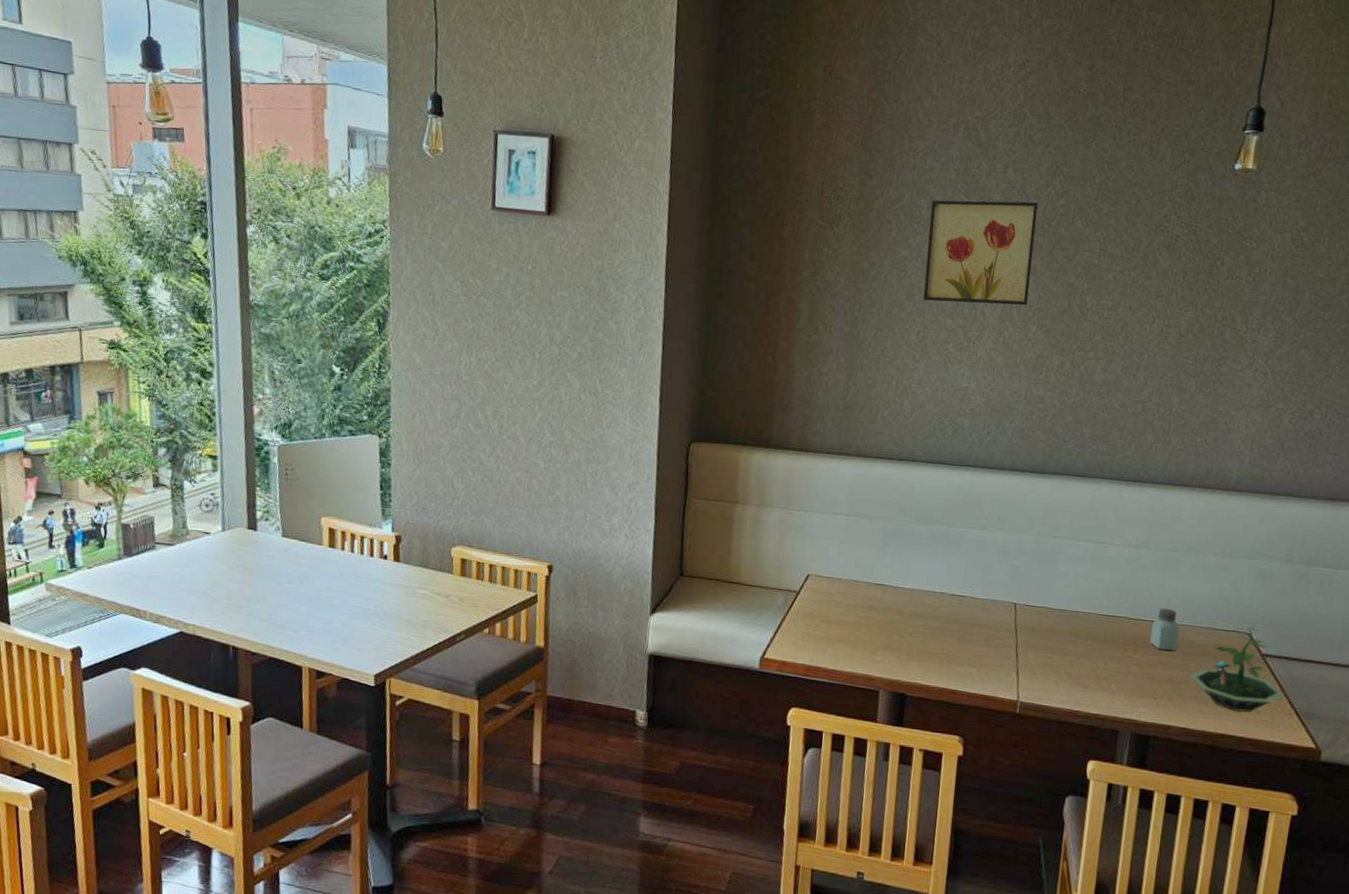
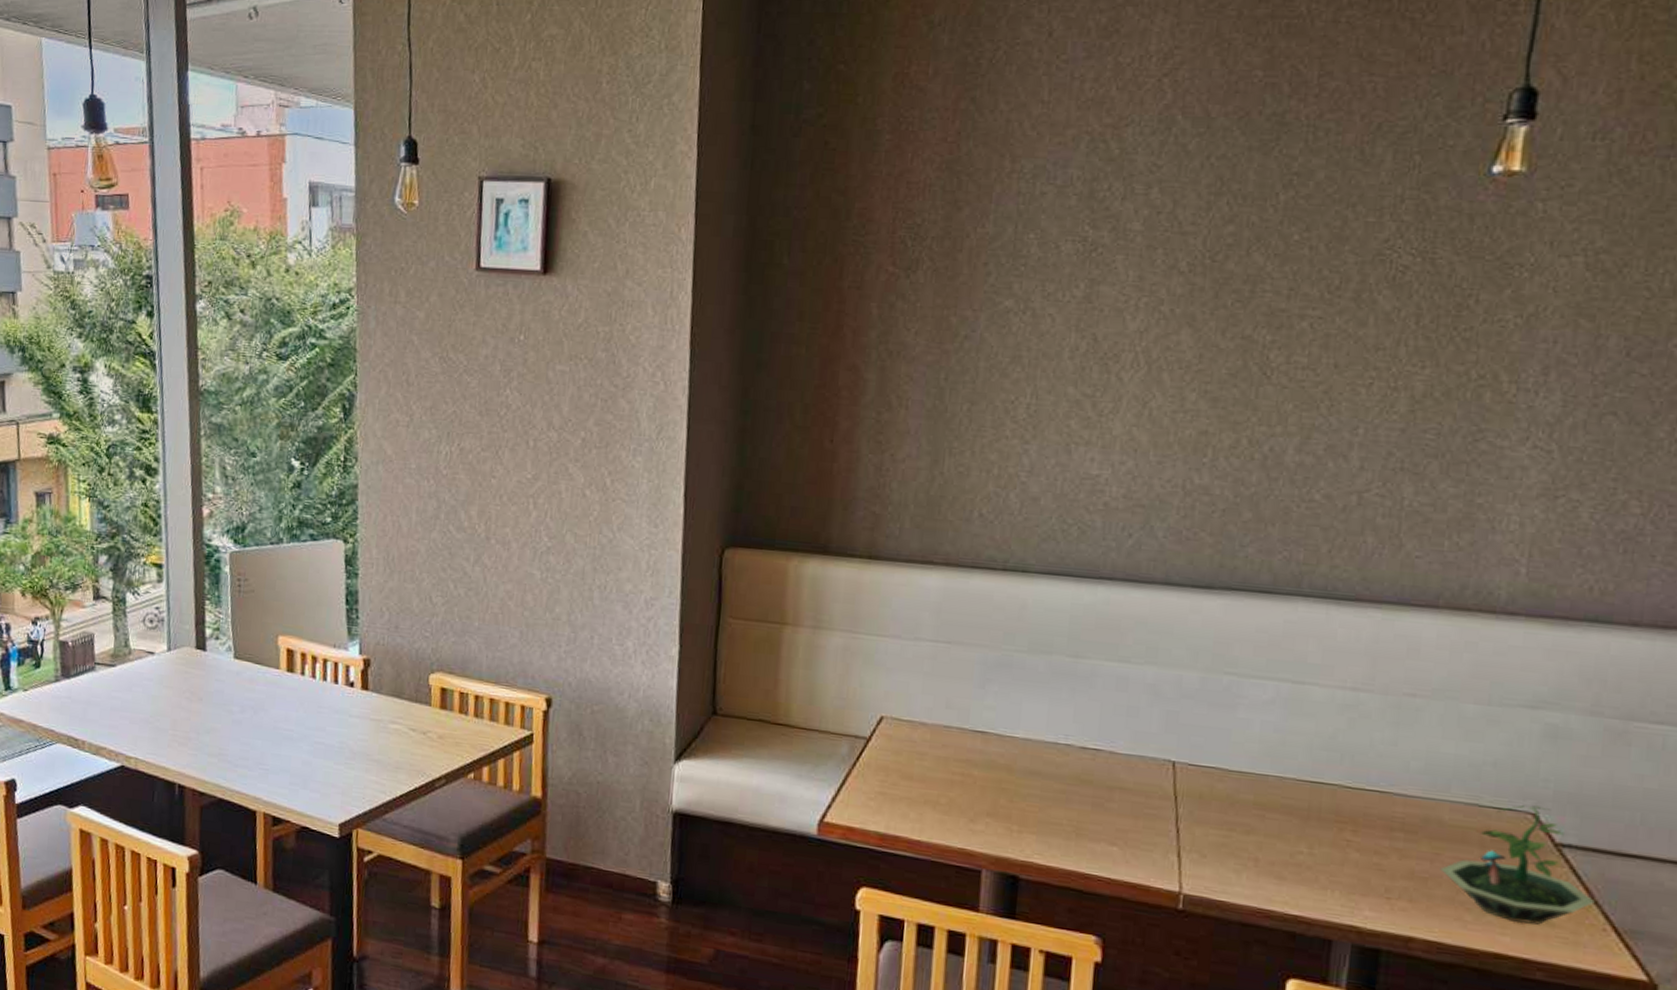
wall art: present [923,200,1038,306] -> none [1034,230,1196,367]
saltshaker: present [1149,608,1179,651] -> none [1377,774,1423,833]

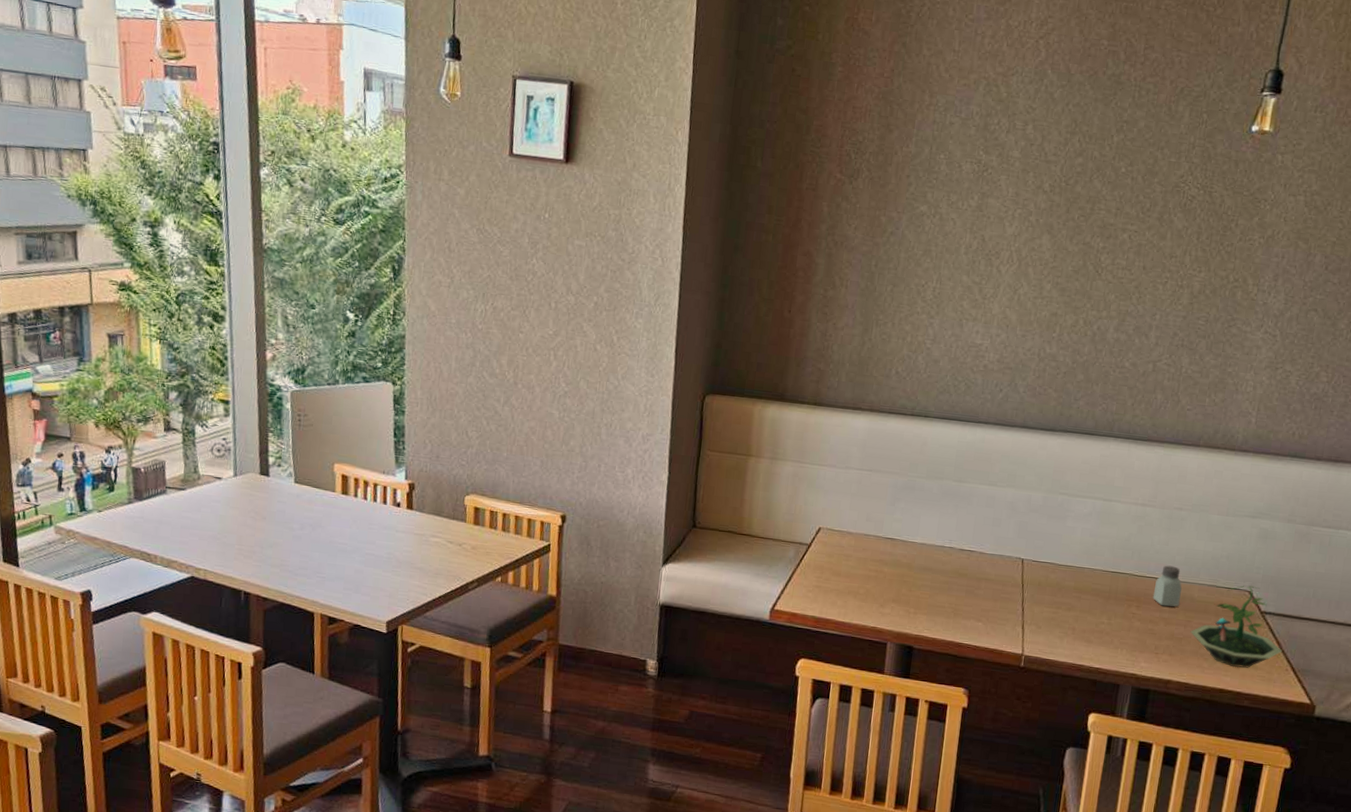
saltshaker: none [1377,774,1423,833] -> present [1152,565,1182,607]

